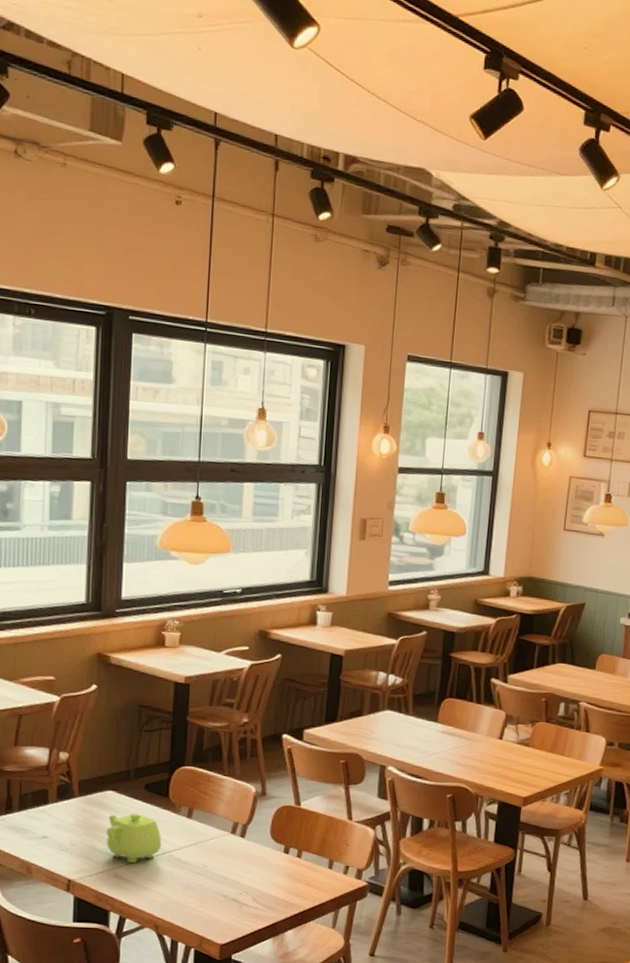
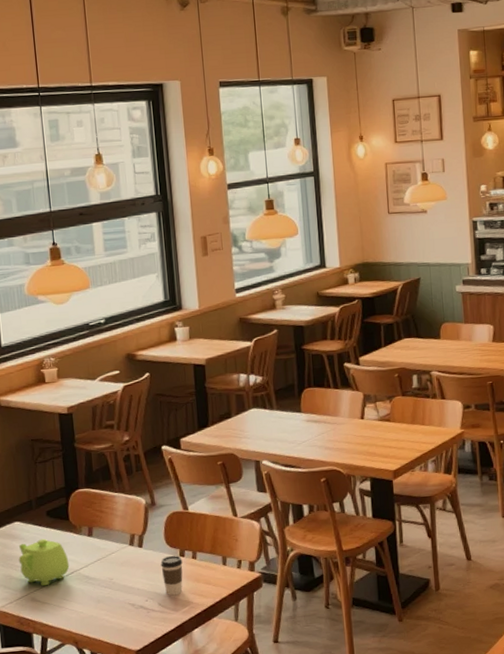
coffee cup: none [262,850,286,893] -> present [160,555,183,596]

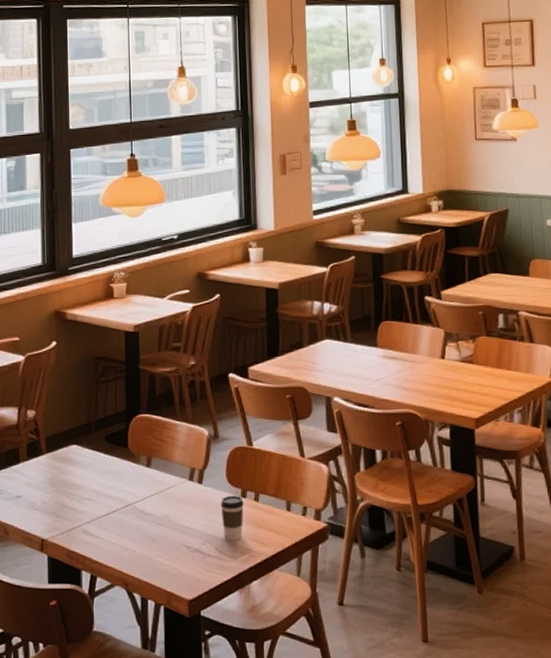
teapot: present [18,538,70,586] -> none [73,465,125,518]

